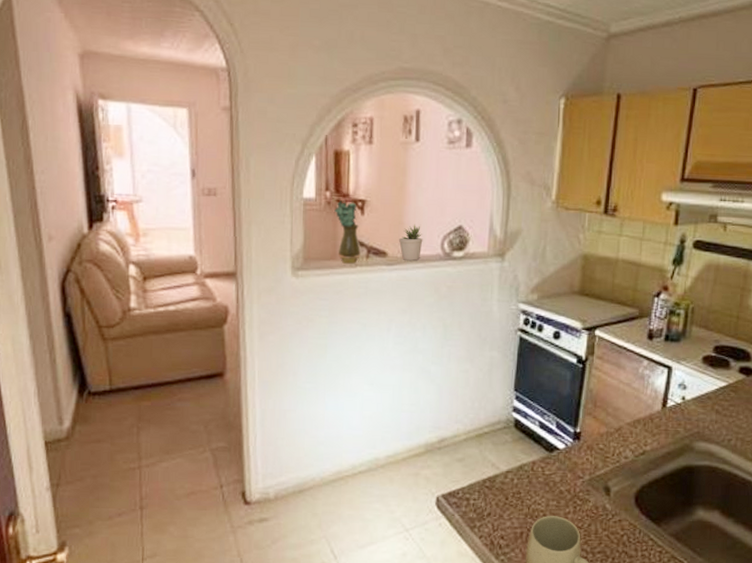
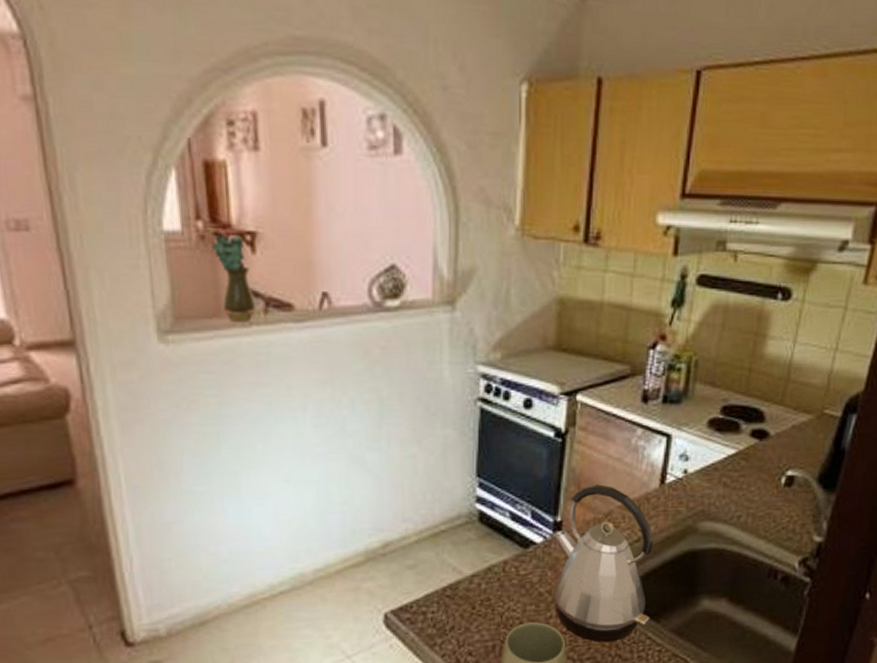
potted plant: present [398,224,423,262] -> none [307,264,343,316]
kettle: none [571,404,656,540] -> present [552,484,653,643]

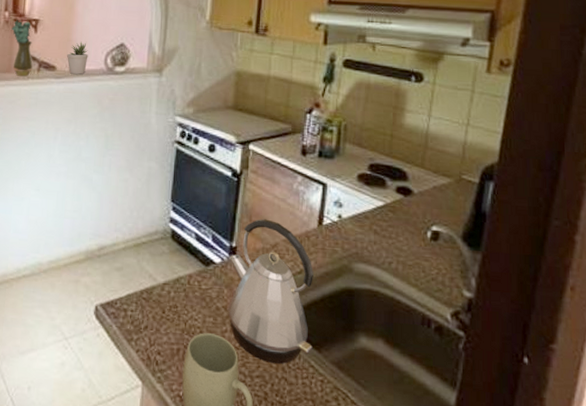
potted plant: none [307,264,343,316] -> present [66,41,88,75]

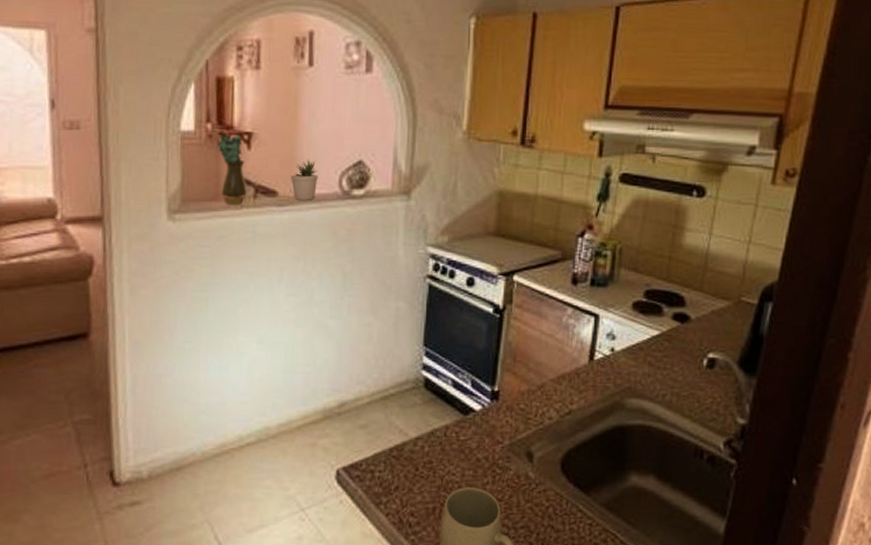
kettle: present [228,219,313,364] -> none [490,358,583,513]

